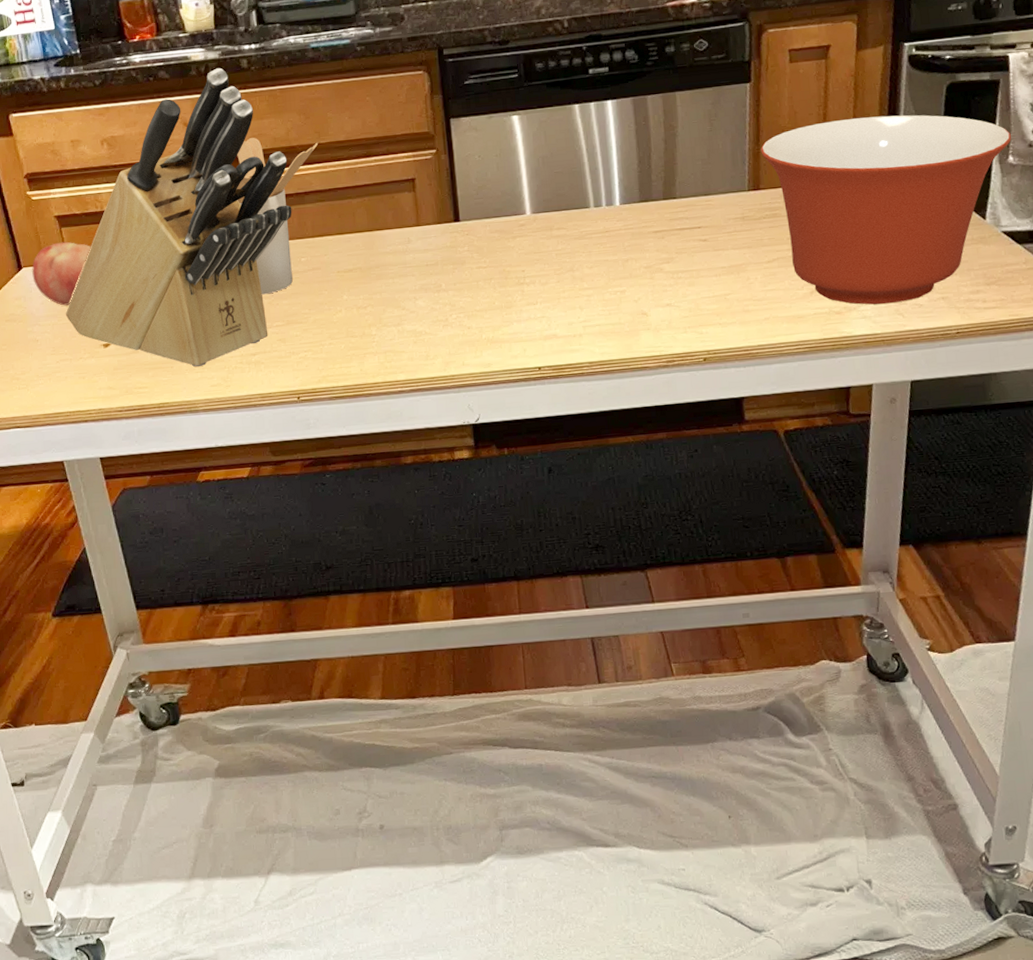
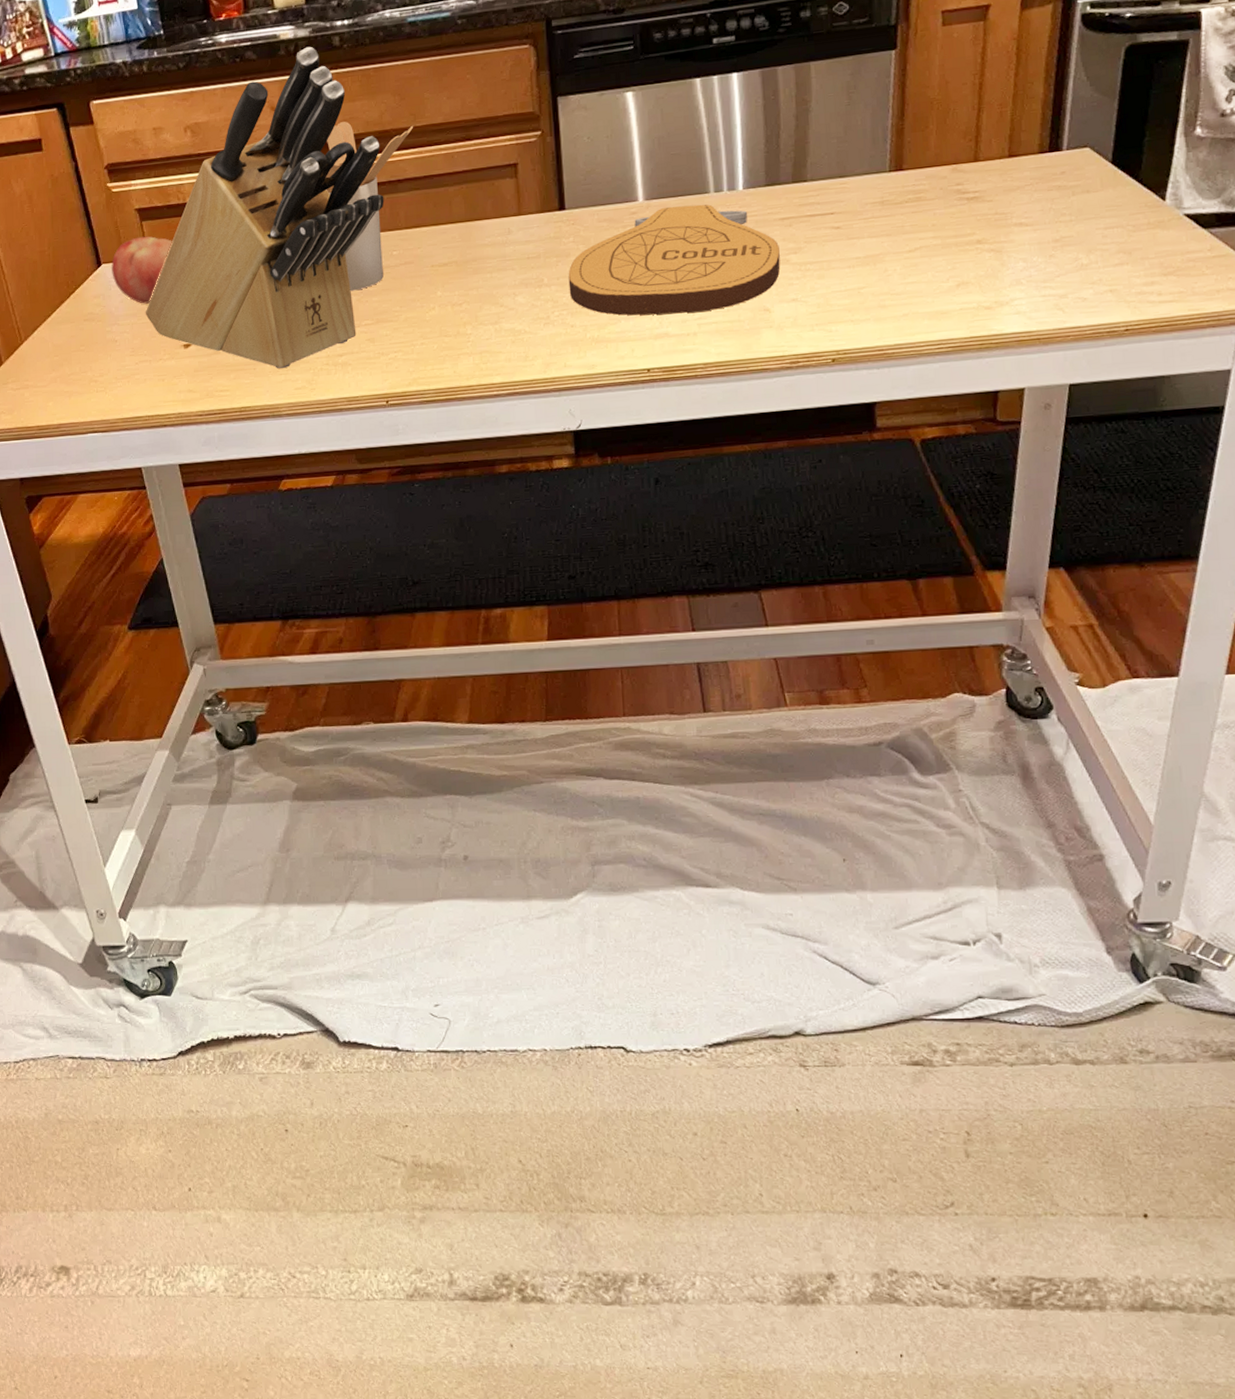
cutting board: none [464,218,655,319] -> present [568,204,781,316]
mixing bowl: present [760,114,1011,305] -> none [905,82,1200,299]

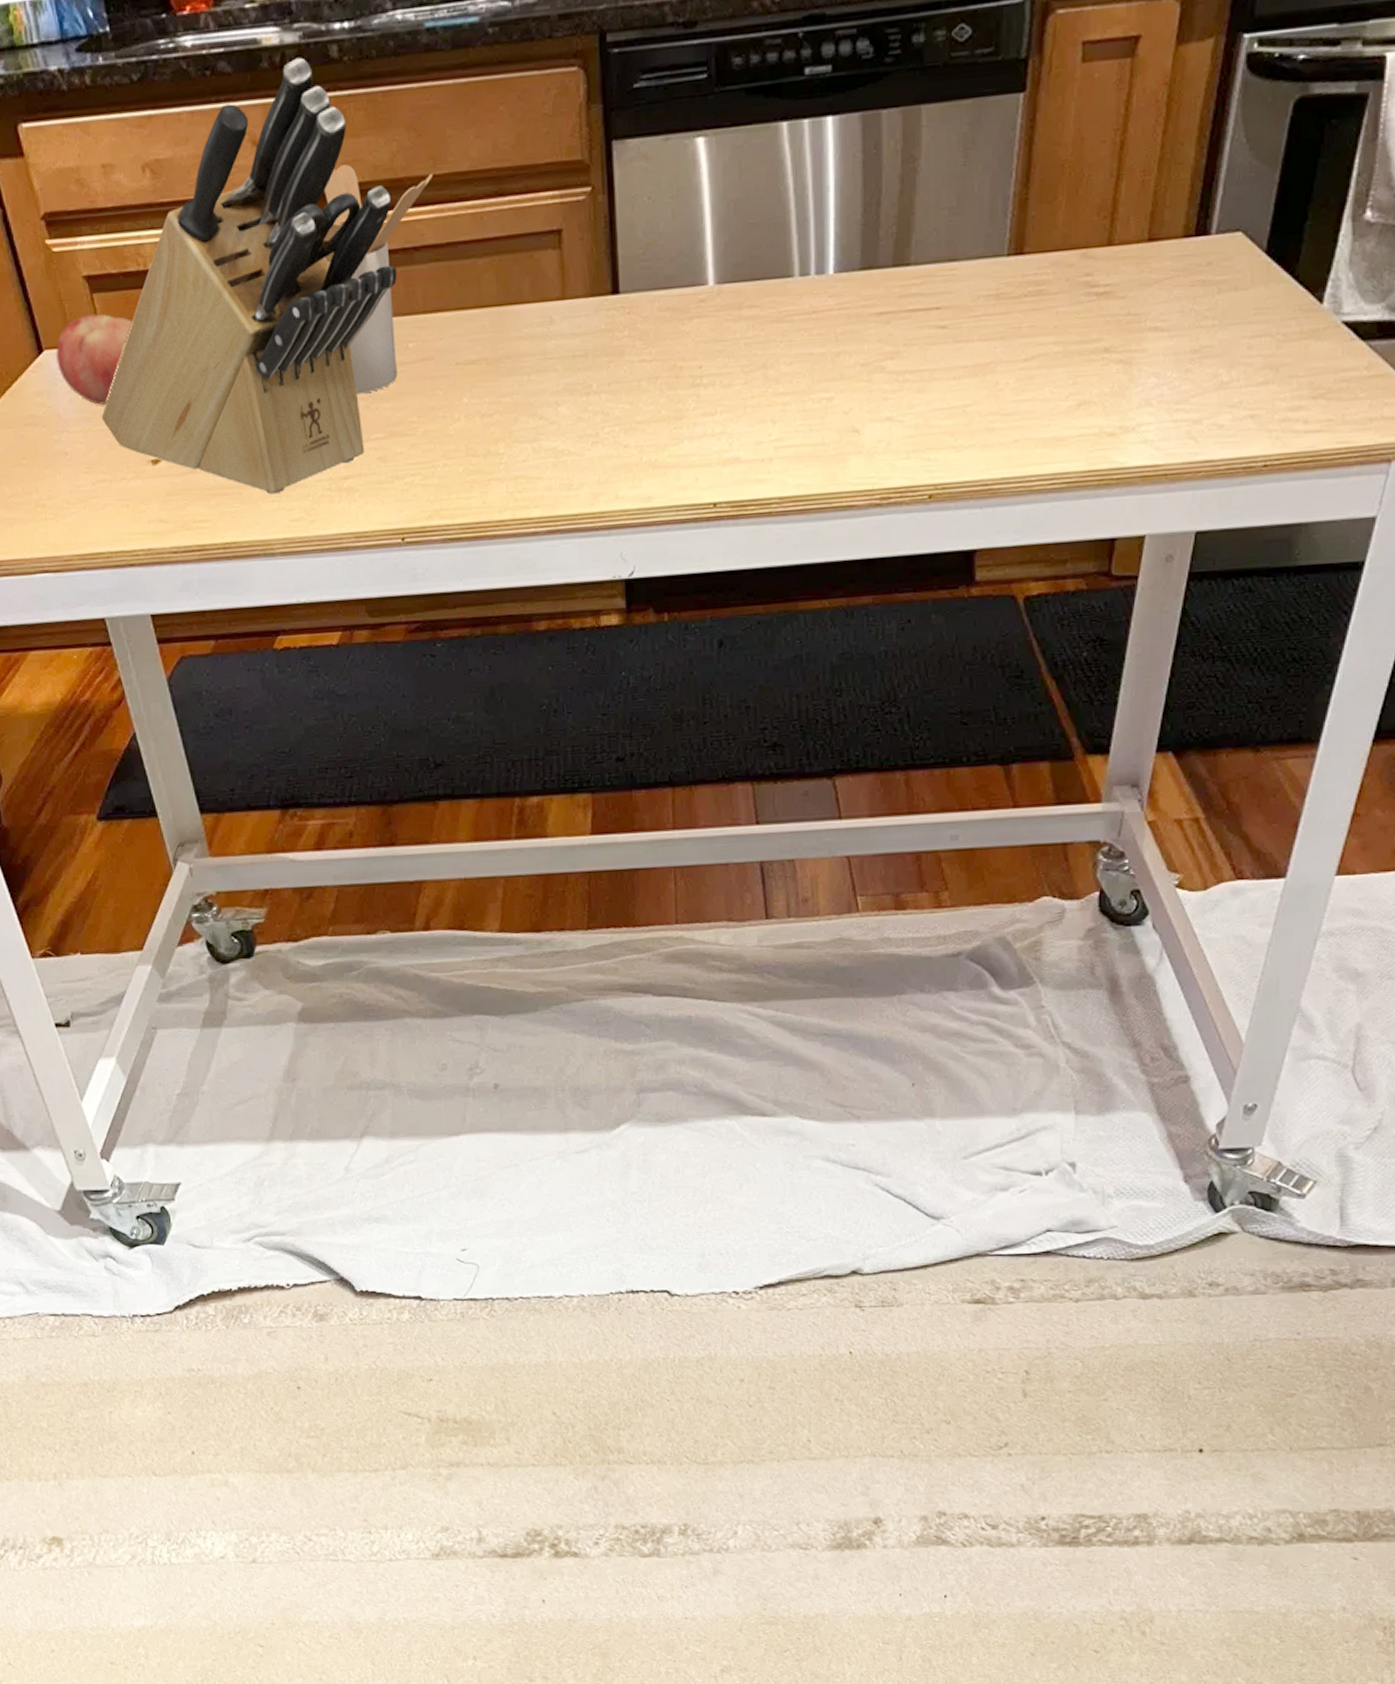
cutting board: present [568,204,781,316] -> none [621,291,874,435]

